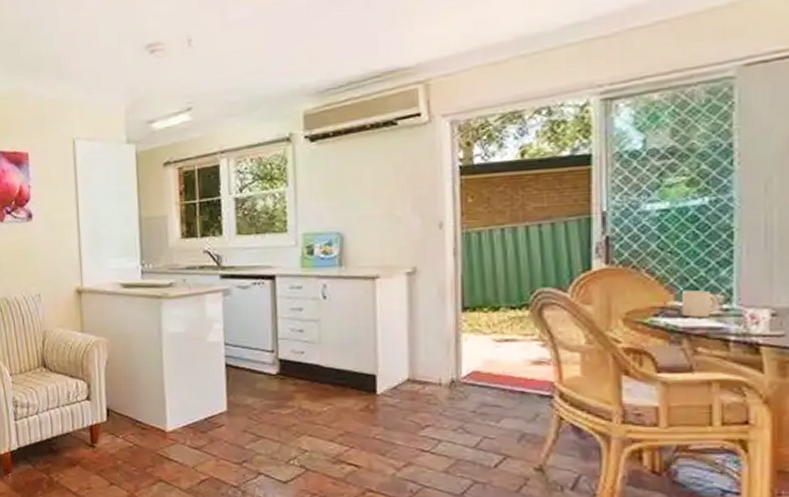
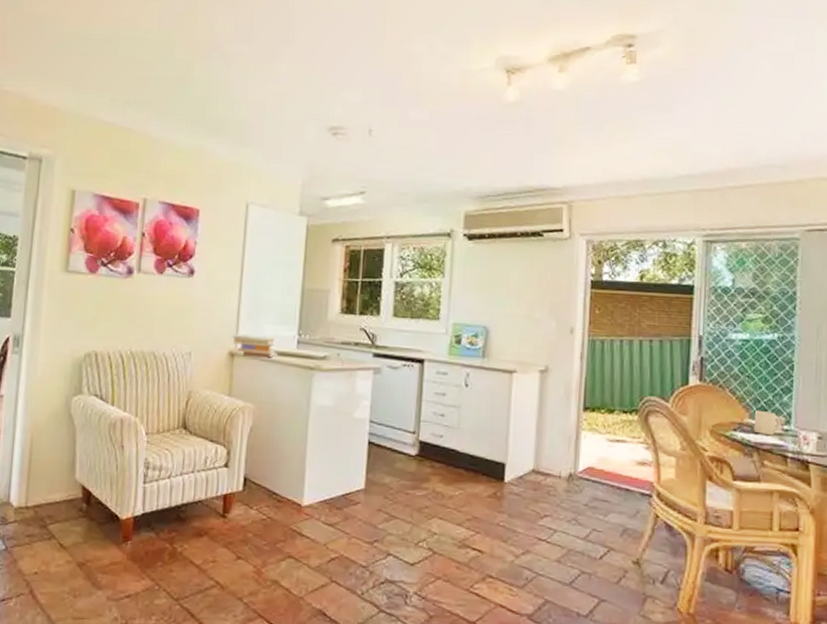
books: none [76,269,119,292] -> present [231,334,275,358]

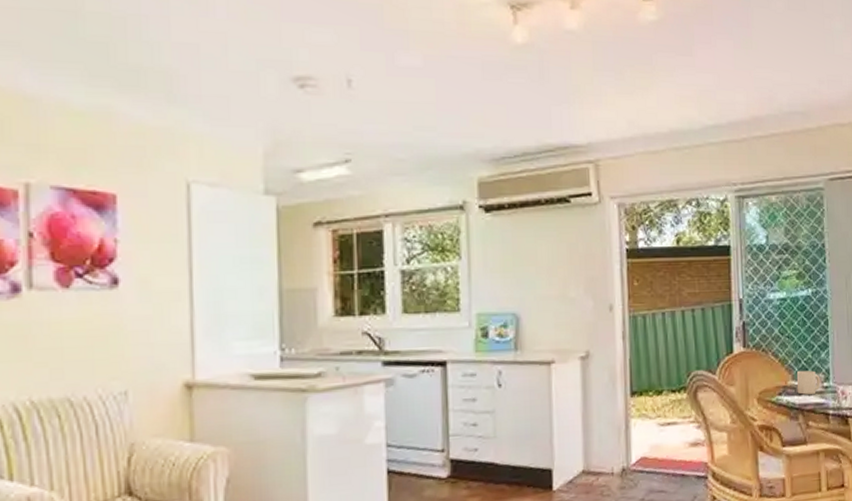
books: present [231,334,275,358] -> none [185,356,249,387]

